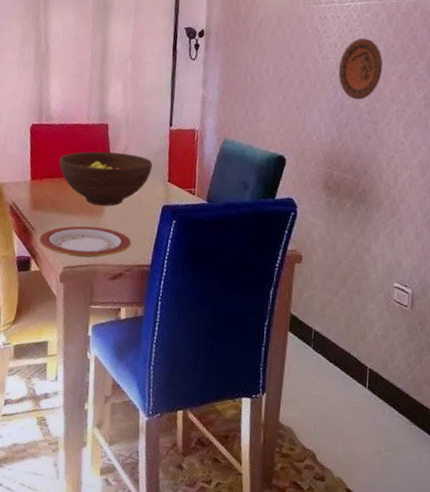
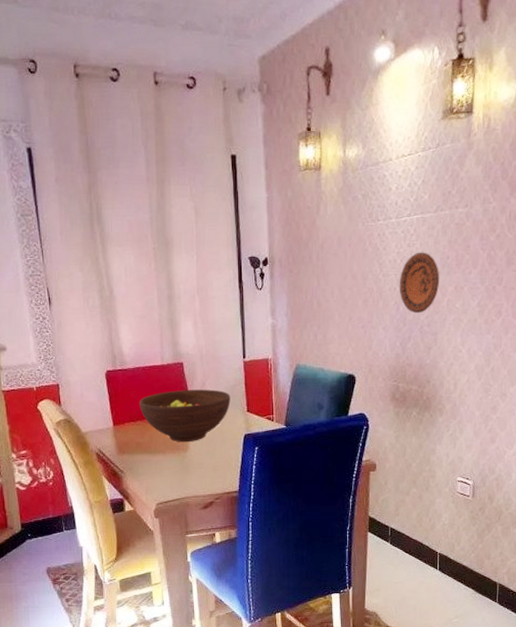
plate: present [39,225,132,258] -> none [129,462,219,493]

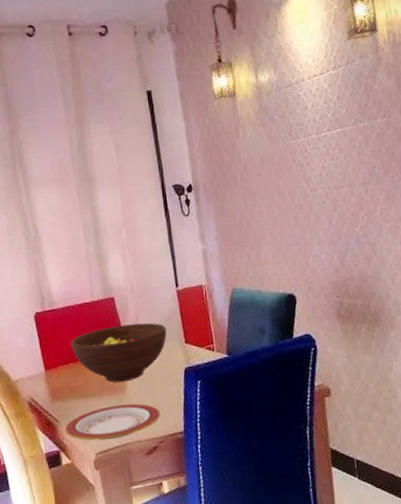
plate: none [129,462,219,493] -> present [65,403,161,440]
decorative plate: present [399,252,439,314] -> none [328,164,370,226]

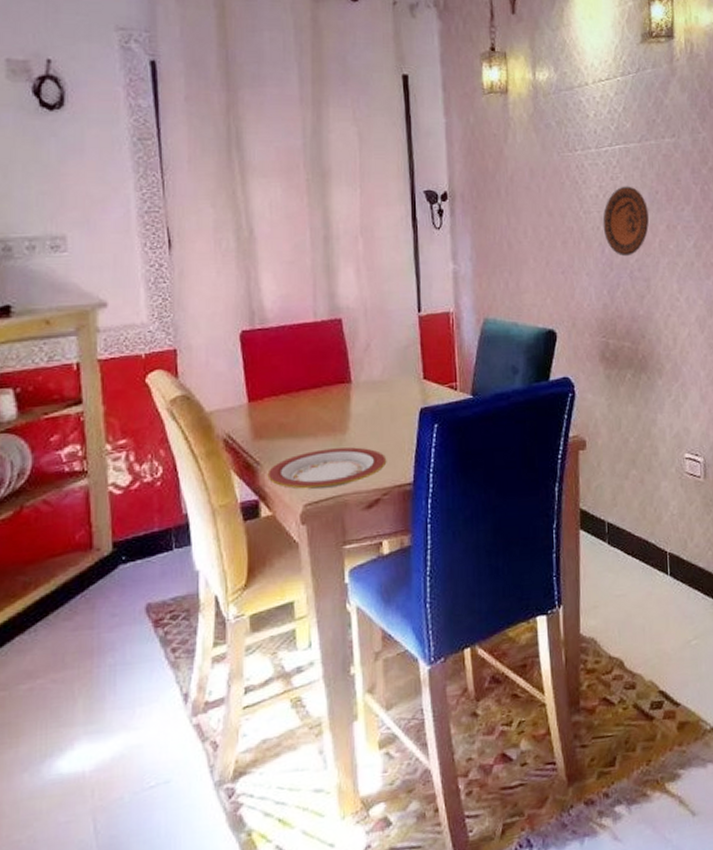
fruit bowl: present [71,322,167,383] -> none [283,352,402,421]
decorative plate: none [328,164,370,226] -> present [603,186,649,257]

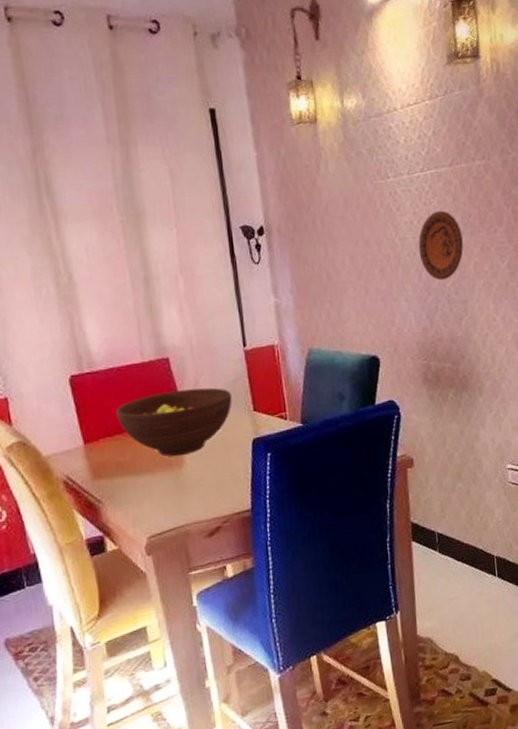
plate: present [267,447,387,490] -> none [109,479,224,523]
fruit bowl: none [283,352,402,421] -> present [116,387,232,457]

